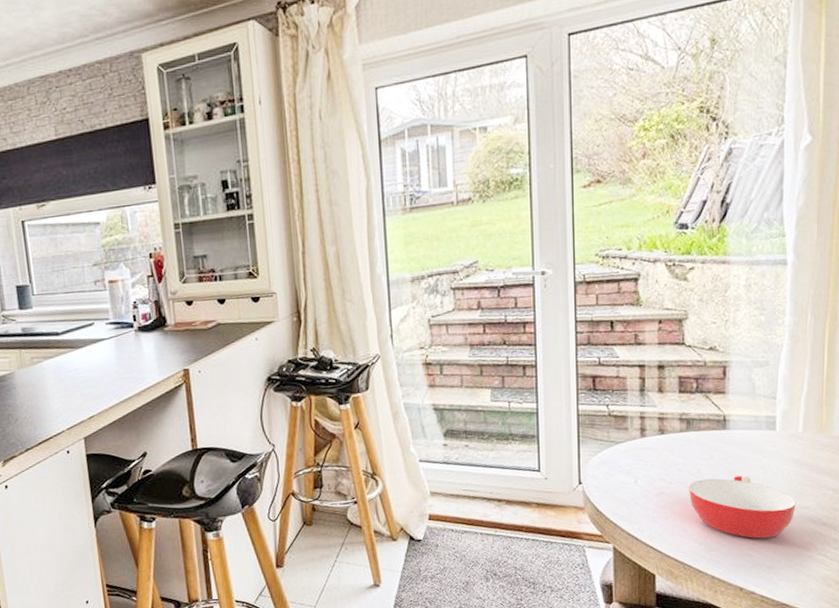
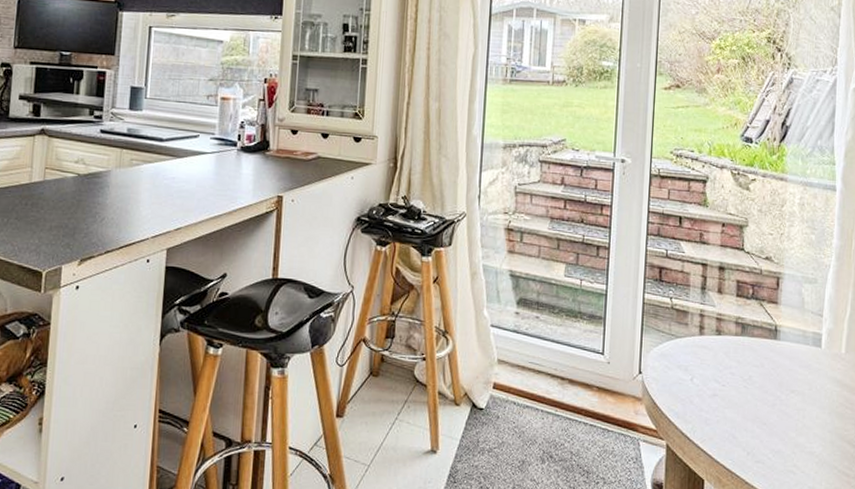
bowl: present [688,474,796,539] -> none [739,386,838,457]

